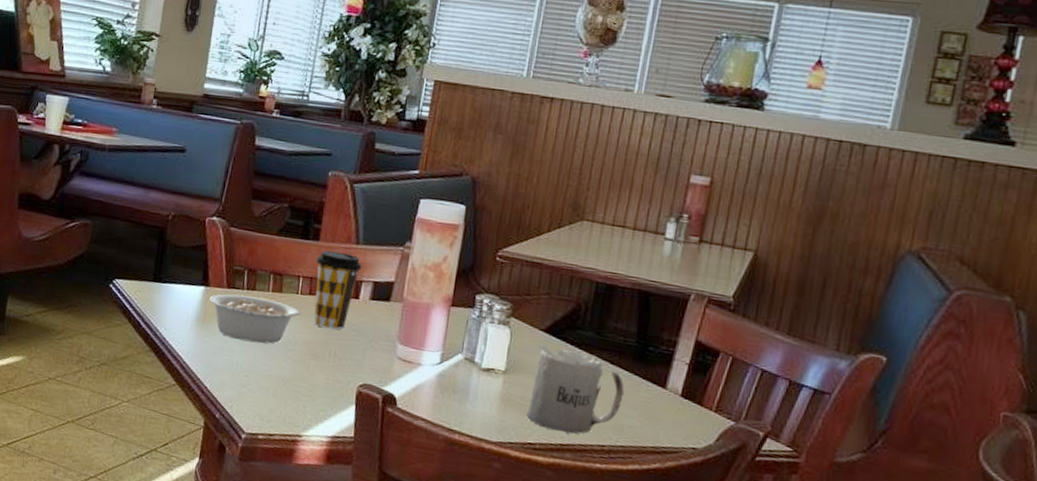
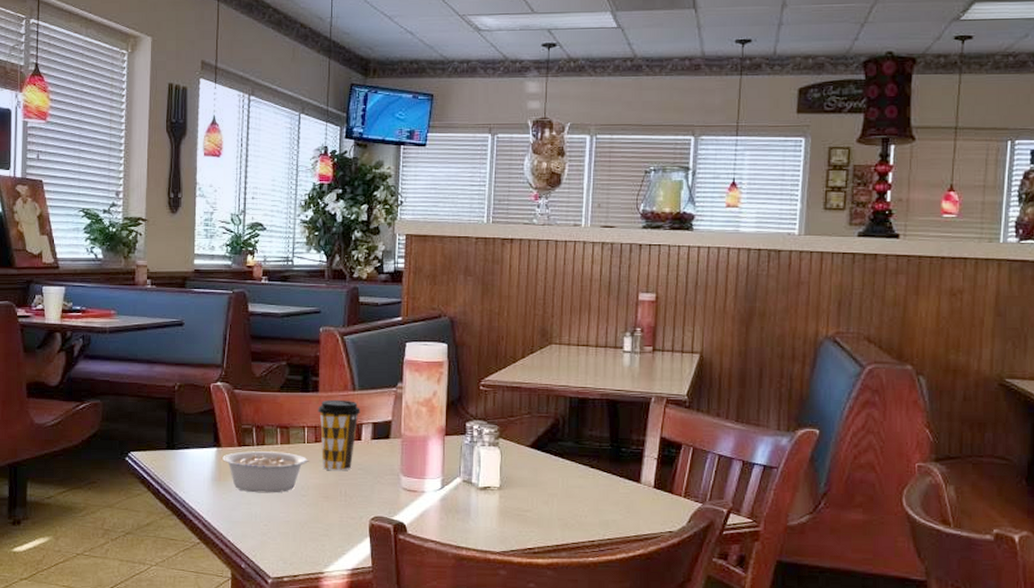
mug: present [526,344,625,434] -> none [523,458,605,535]

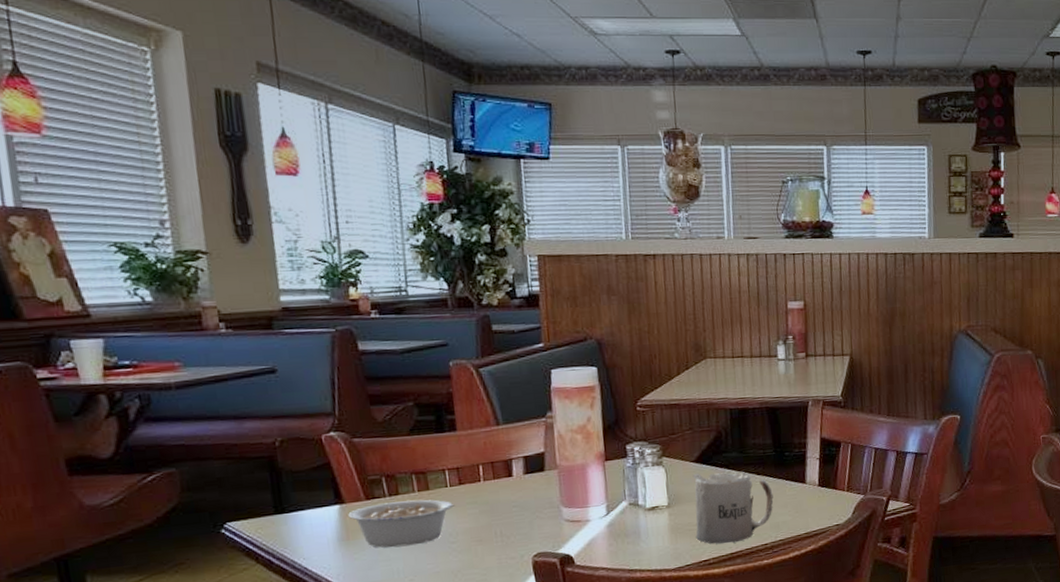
coffee cup: present [318,399,361,471] -> none [458,436,508,512]
mug: none [523,458,605,535] -> present [692,471,774,545]

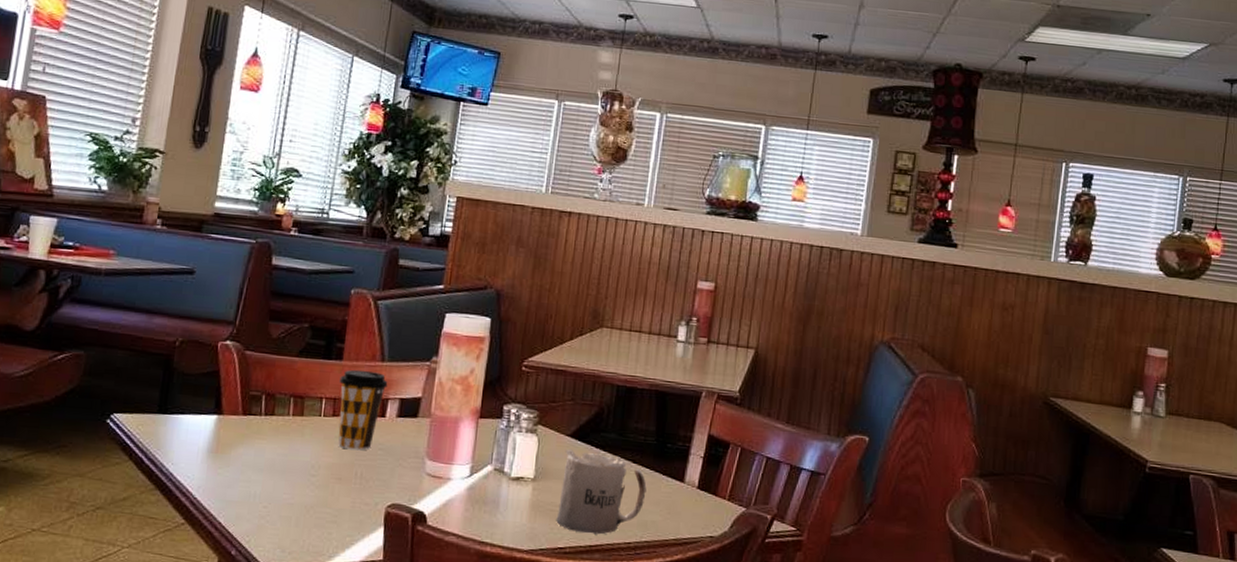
legume: present [348,499,455,548] -> none [223,421,324,471]
coffee cup: none [458,436,508,512] -> present [338,369,388,451]

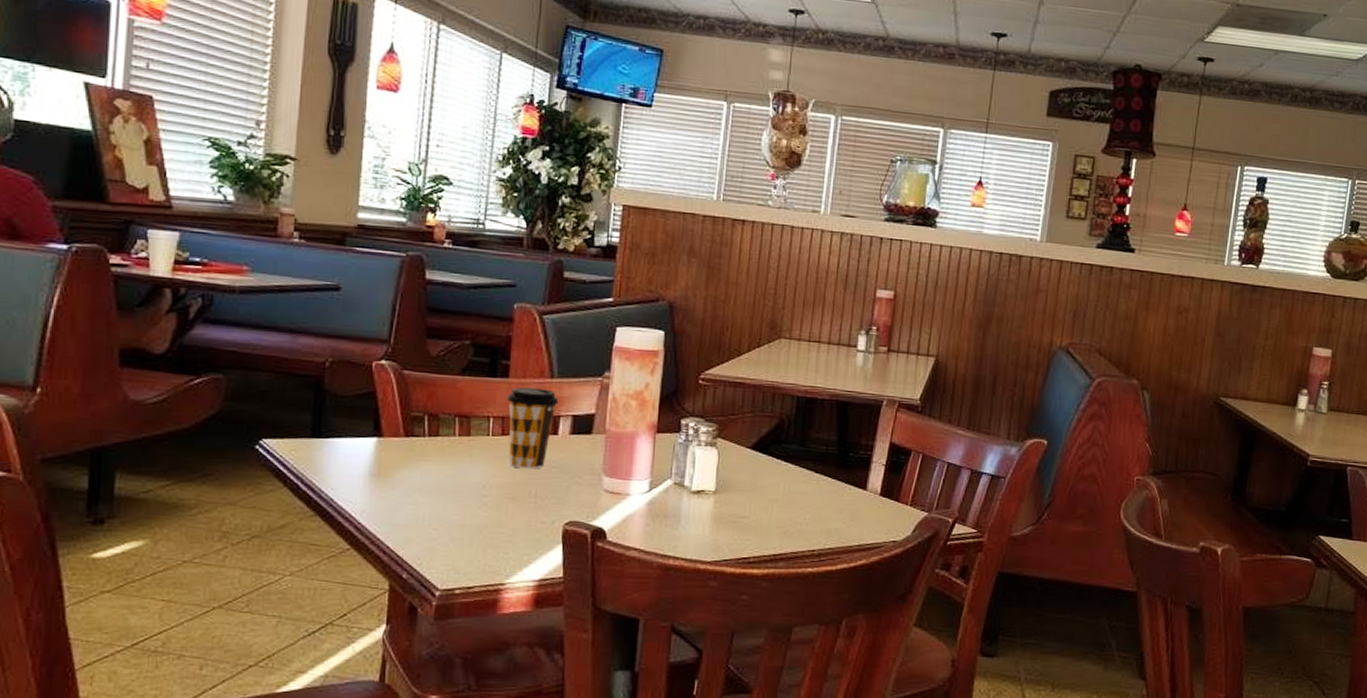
mug: present [556,449,647,535] -> none [739,461,829,544]

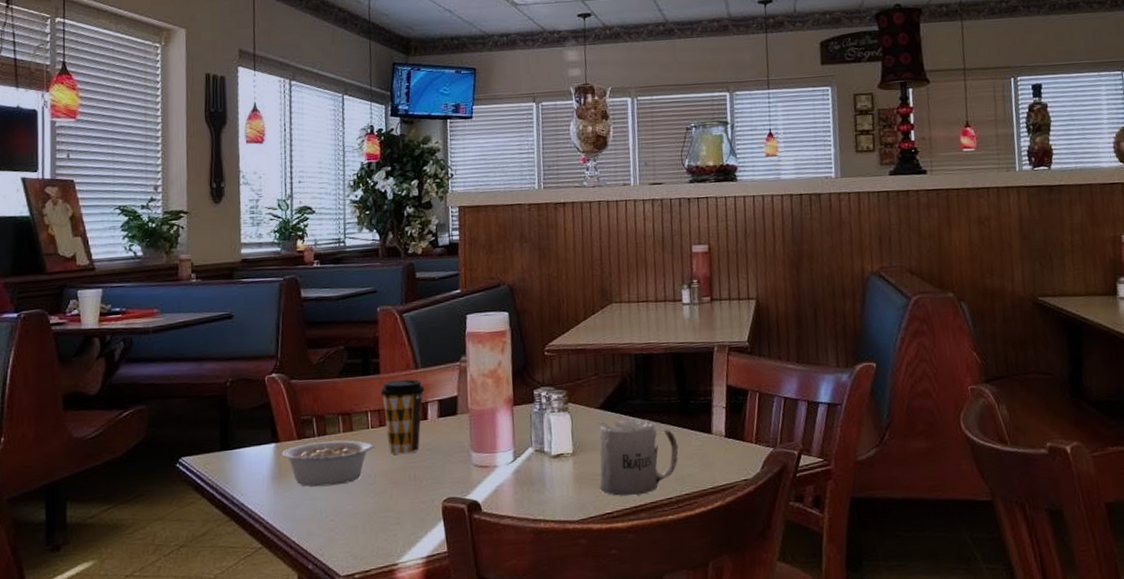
legume: none [384,443,493,493] -> present [282,440,375,487]
mug: none [739,461,829,544] -> present [597,419,679,496]

